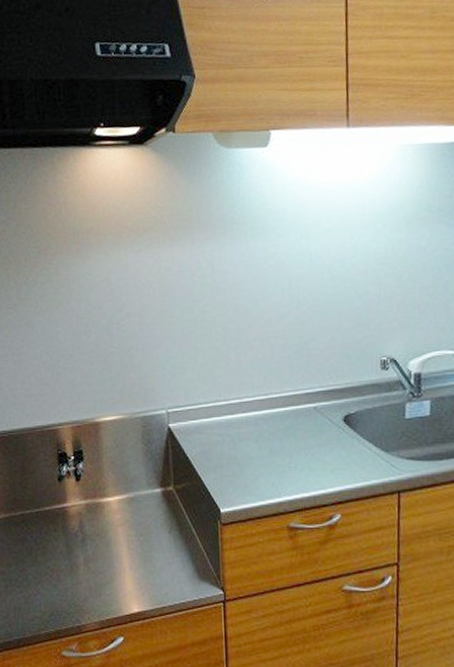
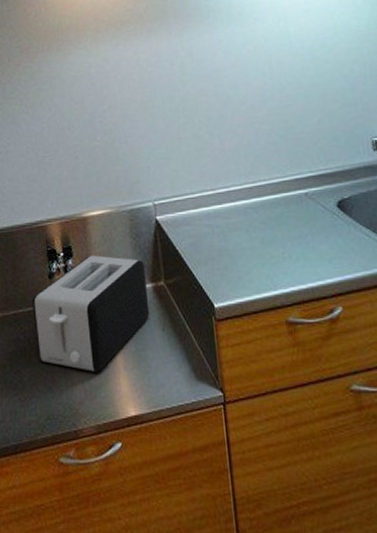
toaster: none [39,460,158,571] -> present [31,255,150,372]

